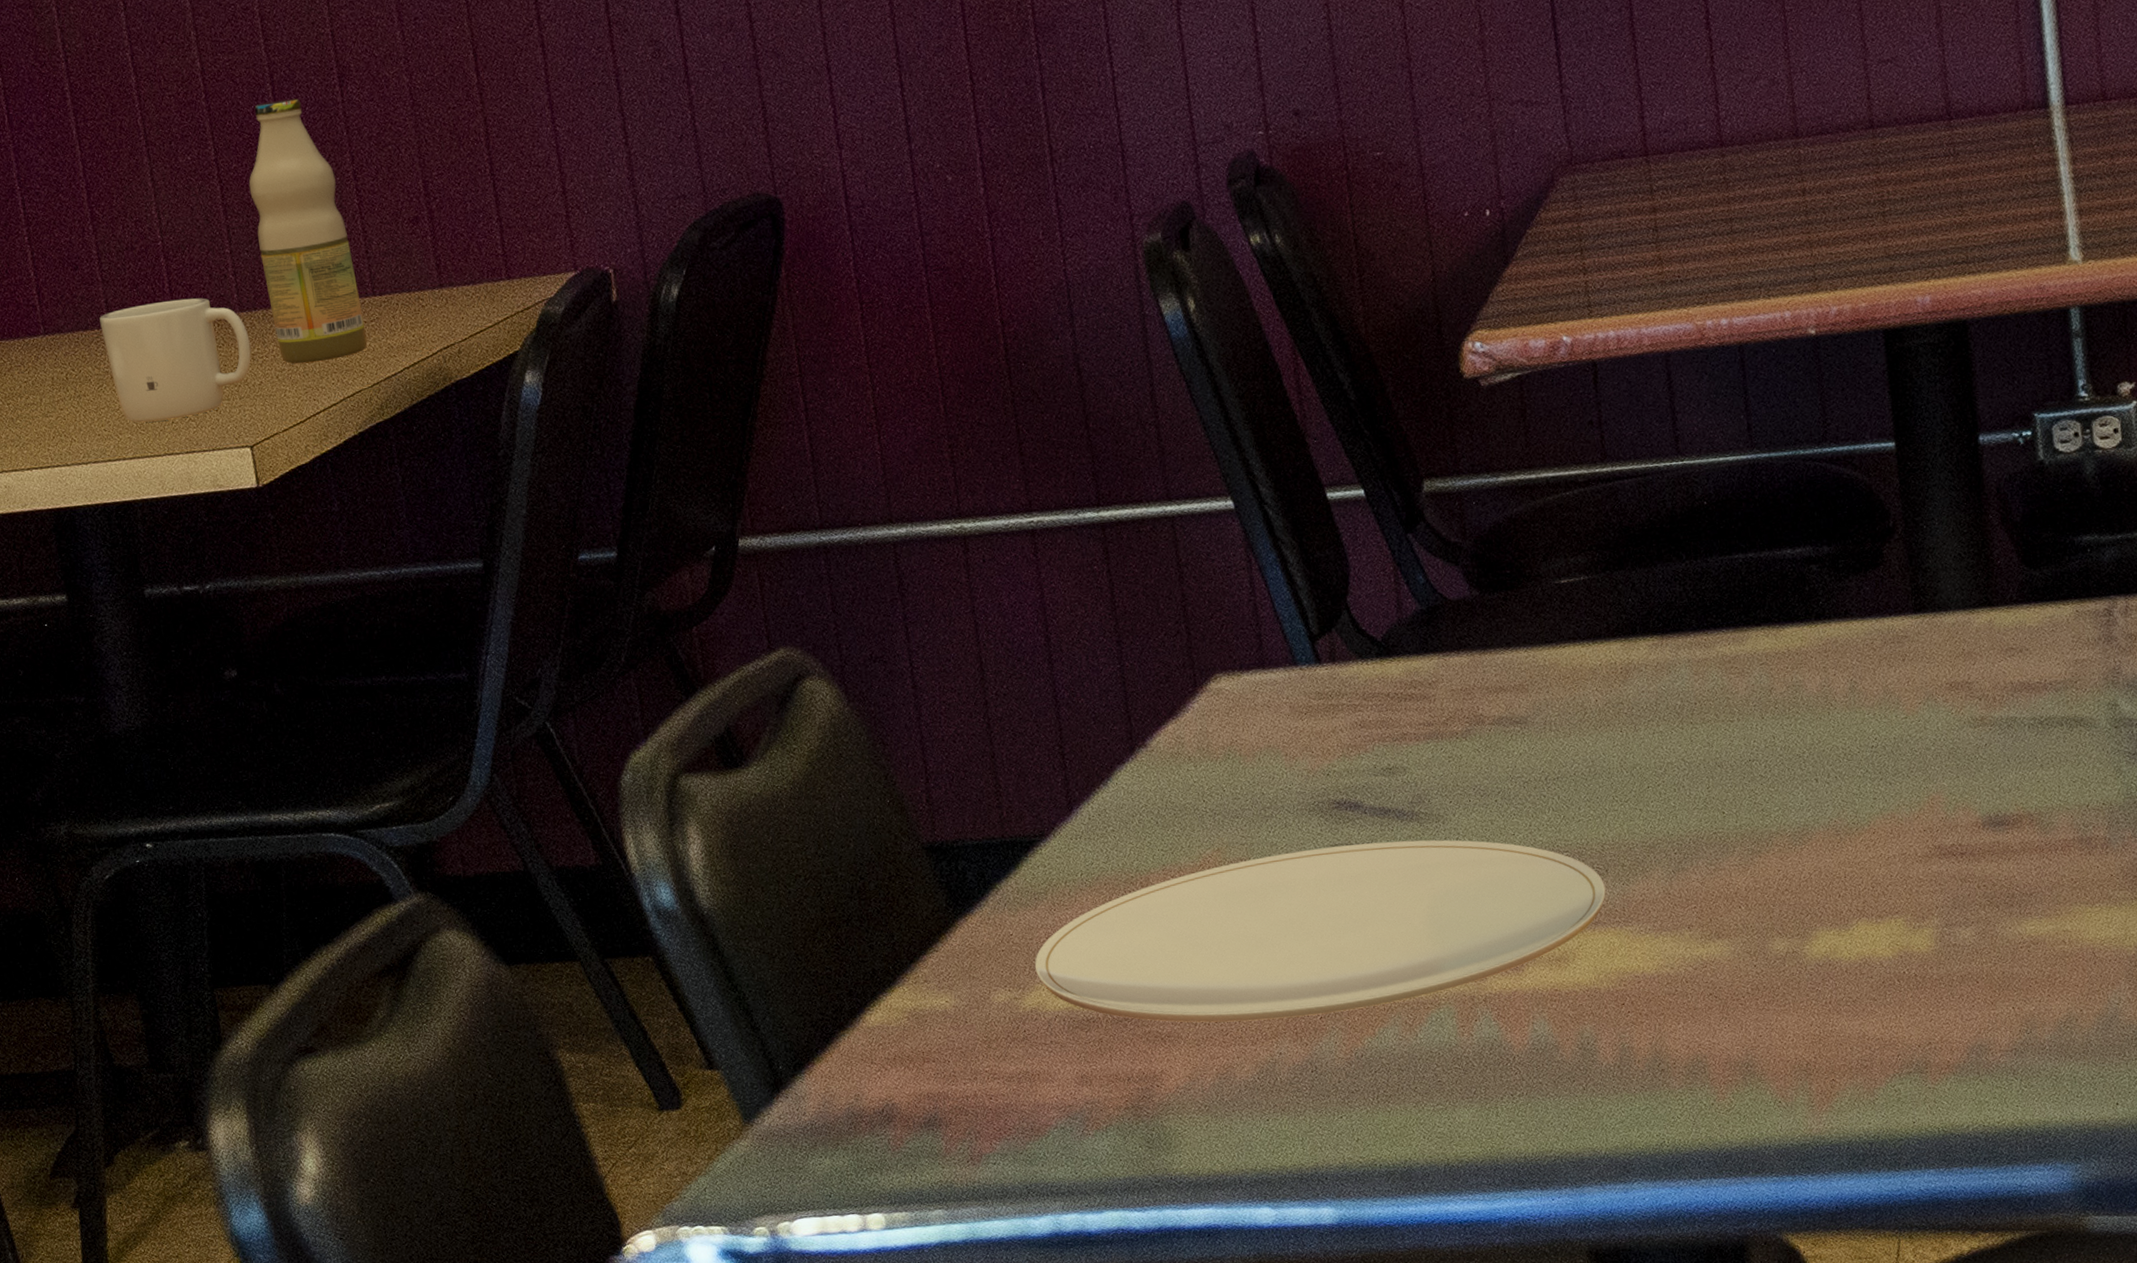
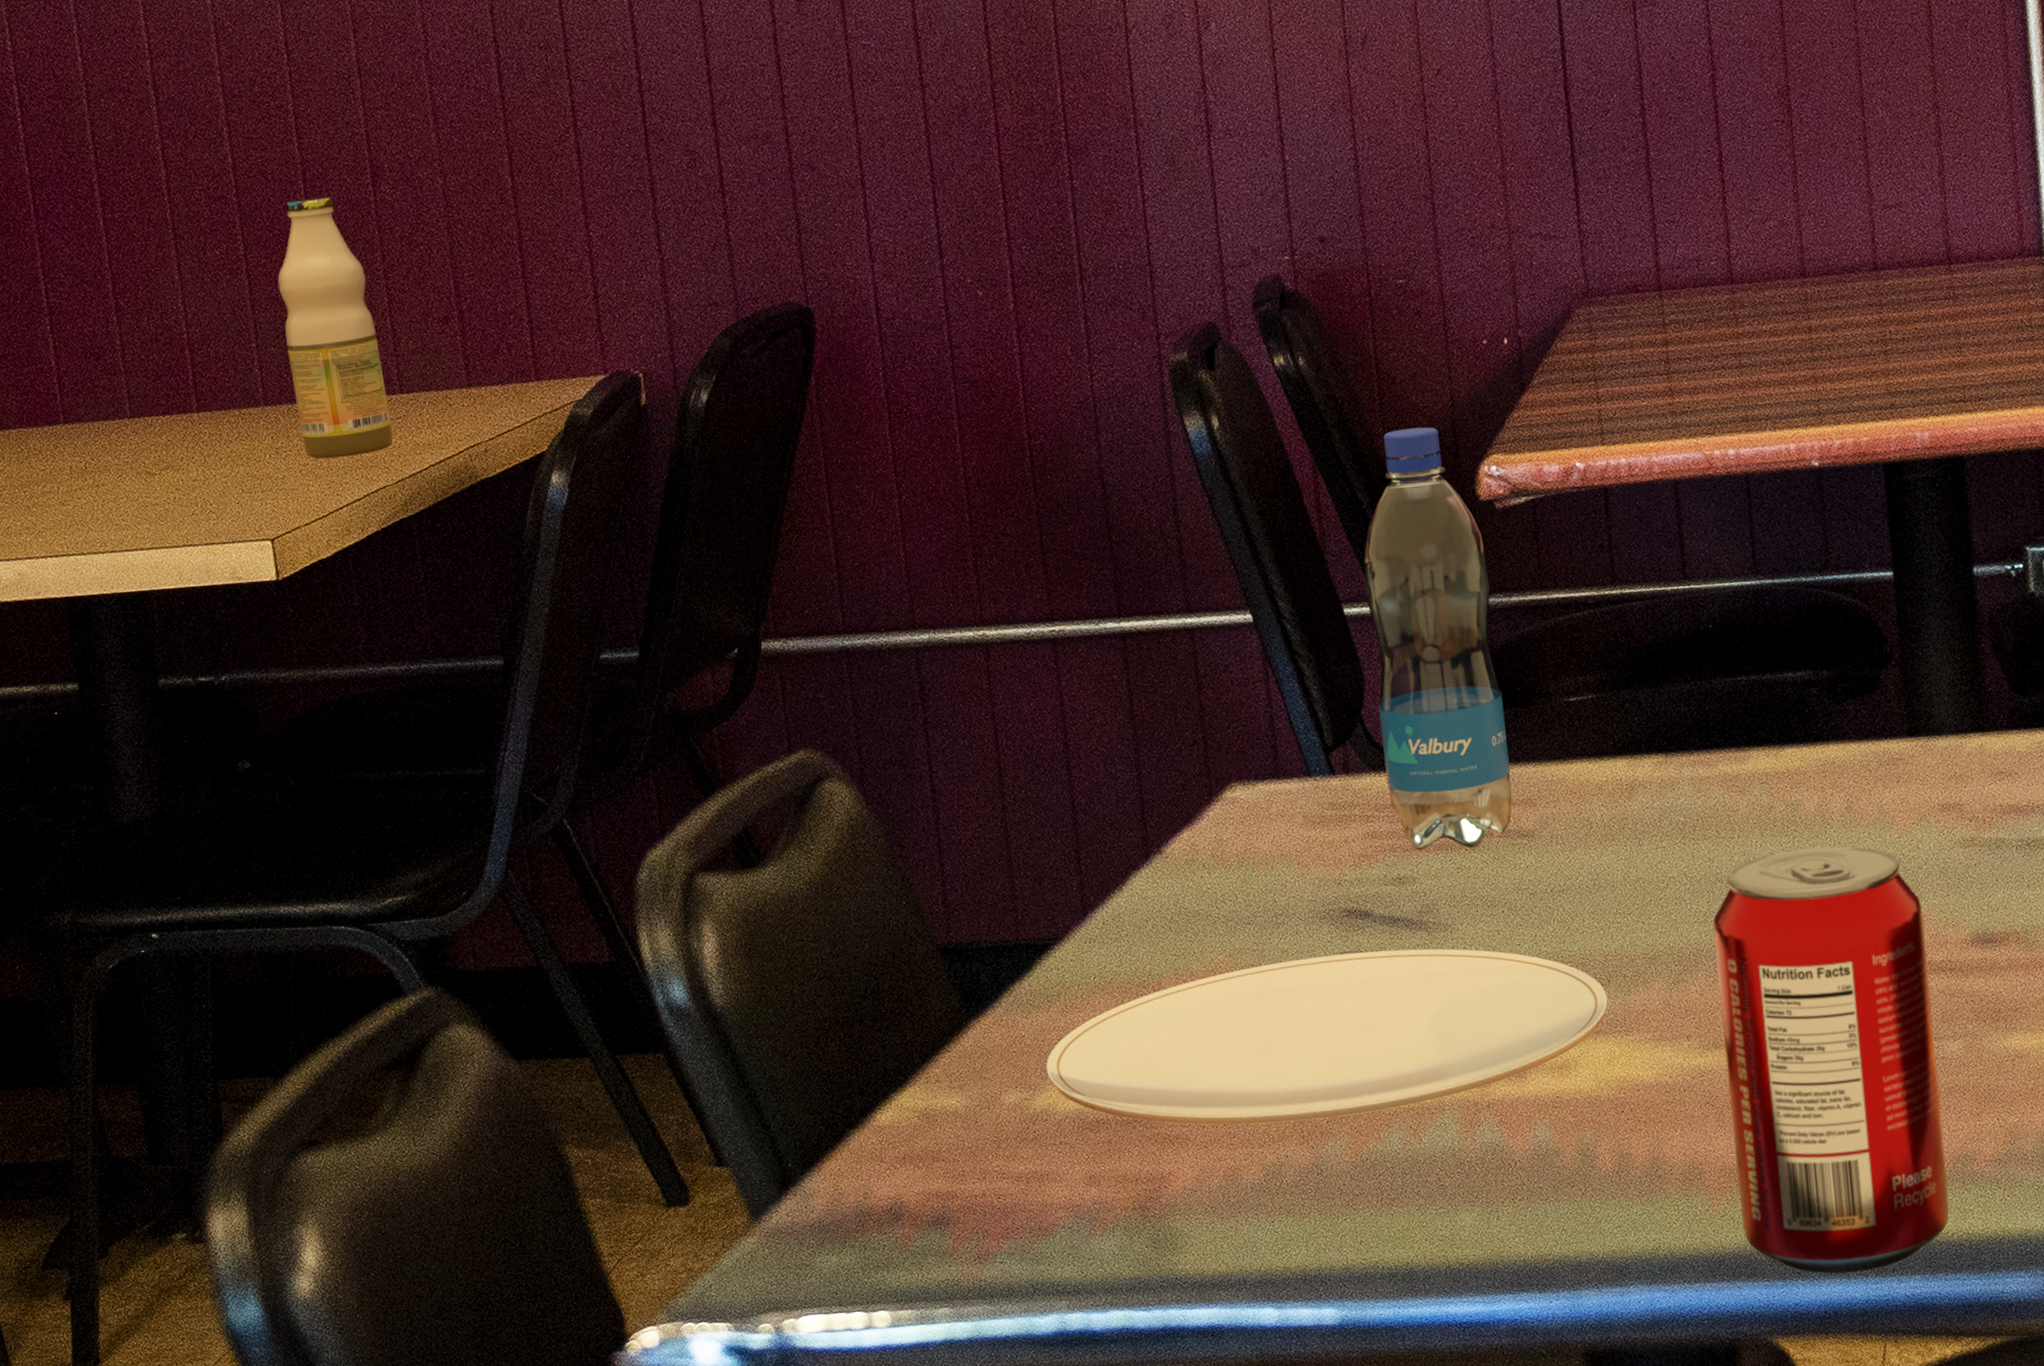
mug: present [99,297,252,423] -> none [121,390,275,514]
bottle: none [1345,303,1504,740] -> present [1363,427,1512,851]
soda can: none [1713,728,1964,1168] -> present [1713,846,1949,1274]

